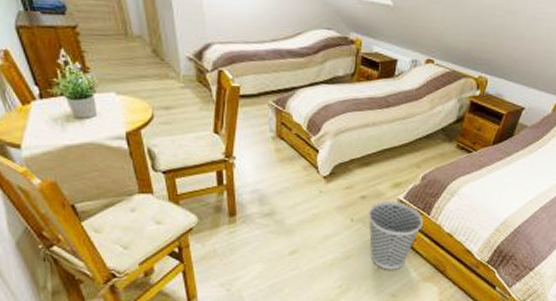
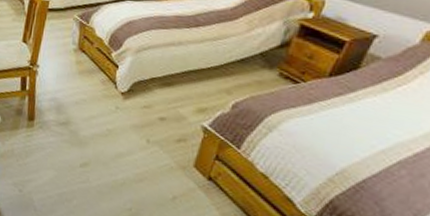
wastebasket: present [368,202,423,270] -> none [165,126,231,204]

